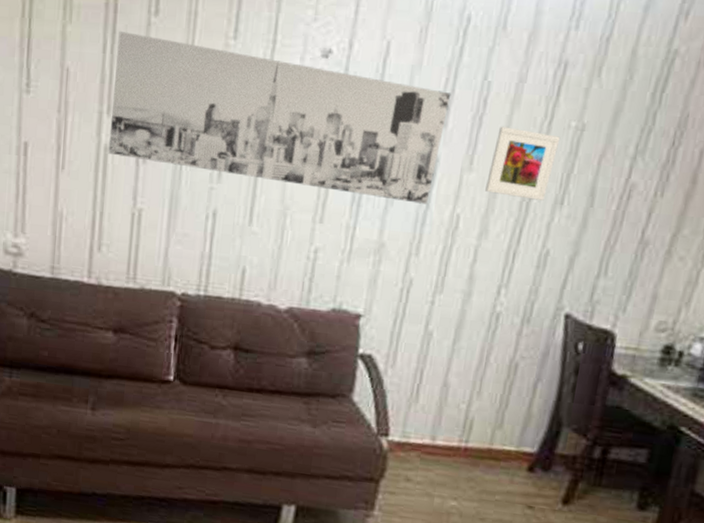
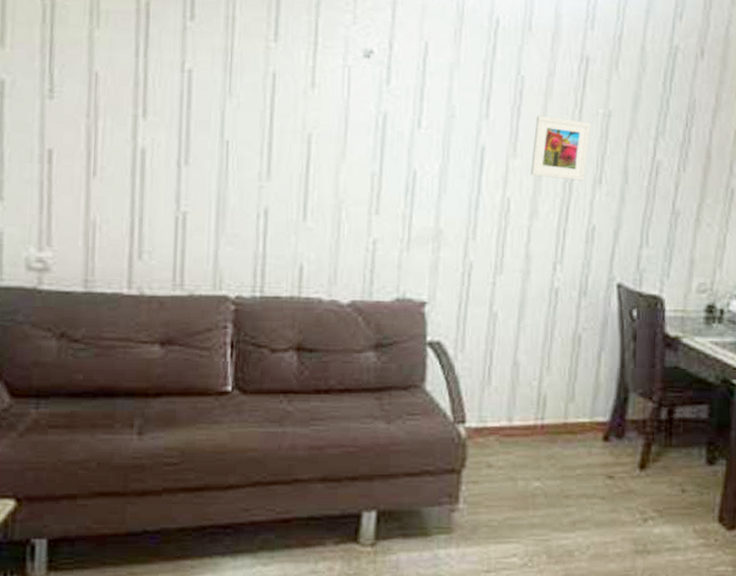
wall art: present [108,30,451,204] -> none [146,35,489,190]

